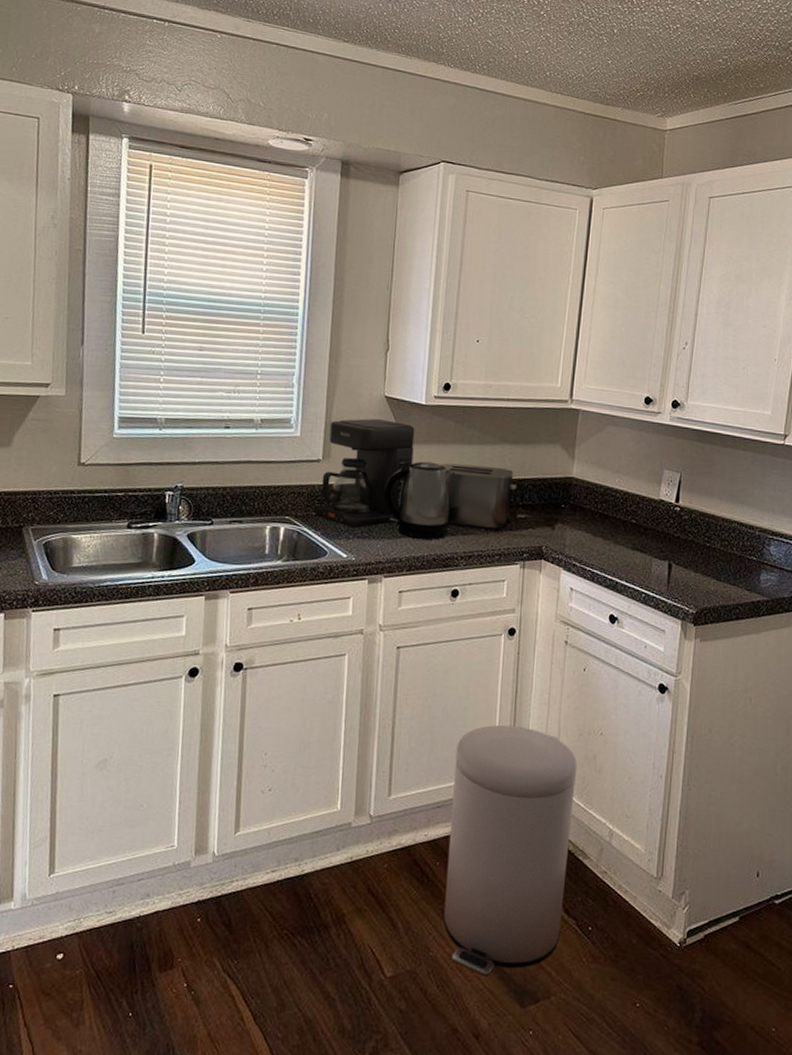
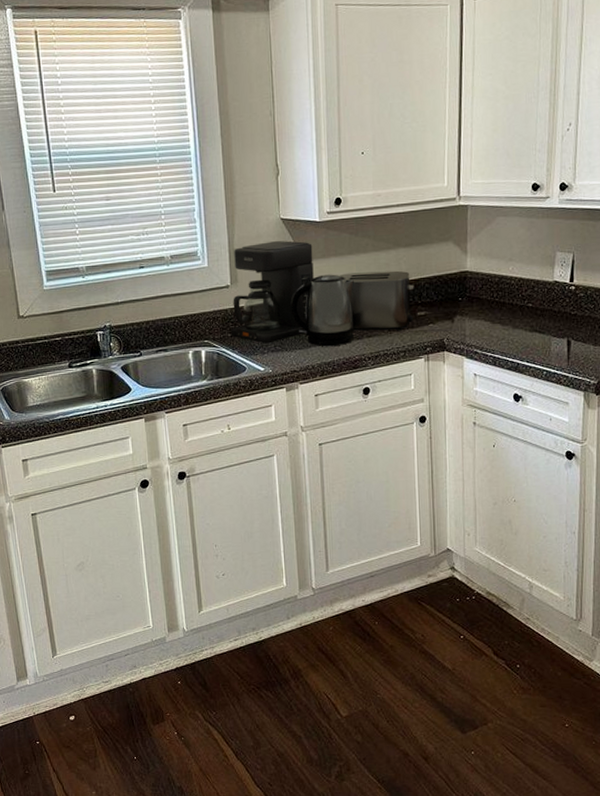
pedal bin: present [442,724,578,977] -> none [382,501,495,711]

